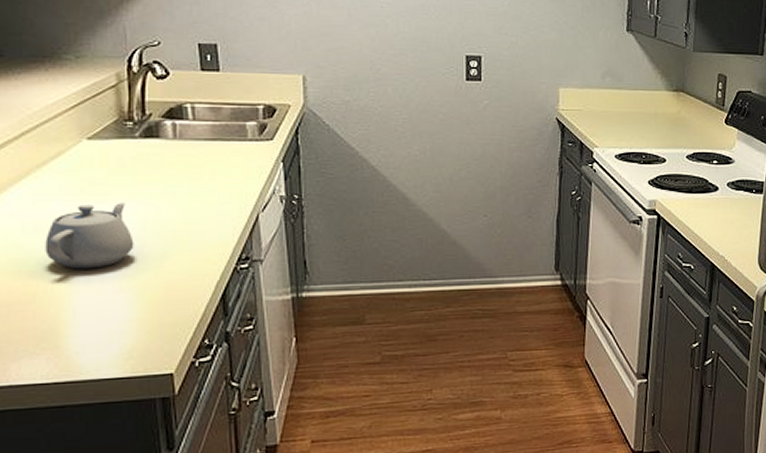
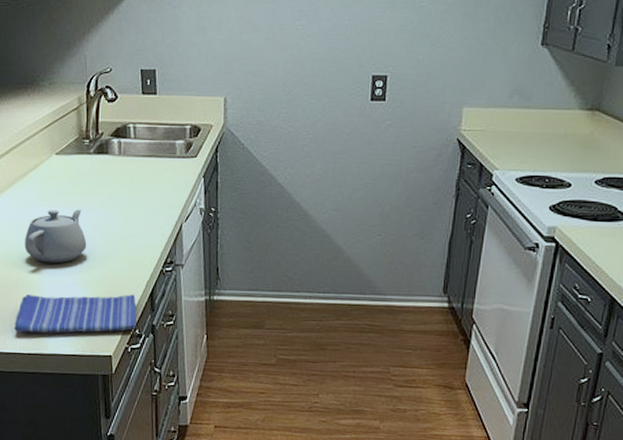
dish towel: none [32,298,205,358] -> present [14,294,137,333]

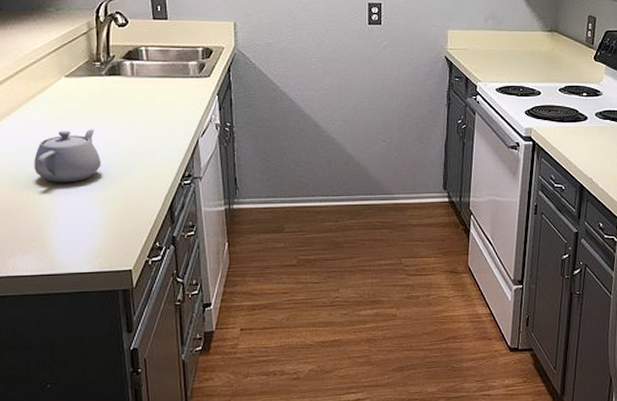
dish towel: present [14,294,137,333] -> none [25,208,156,254]

